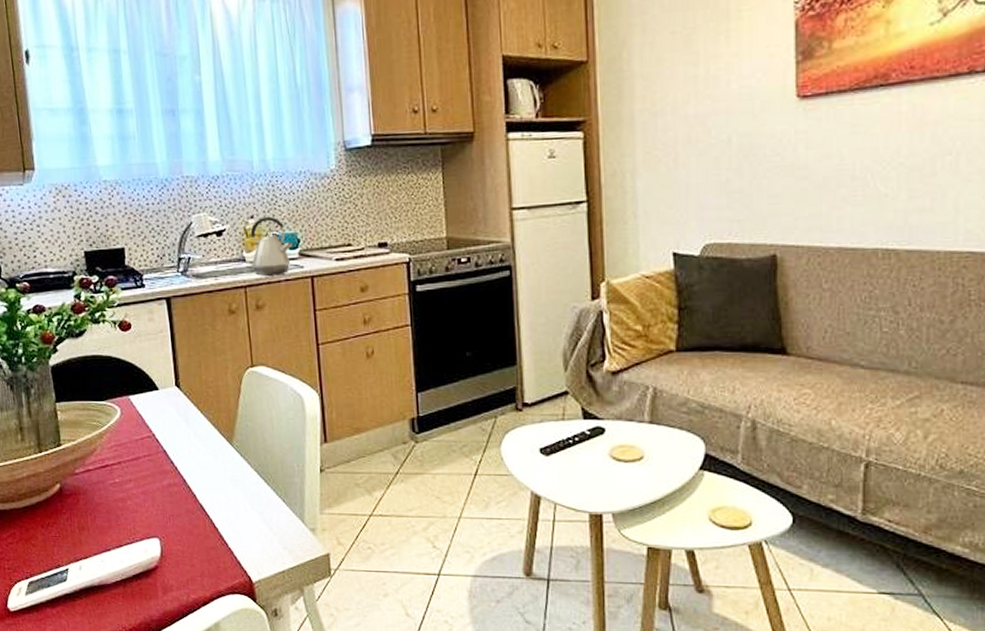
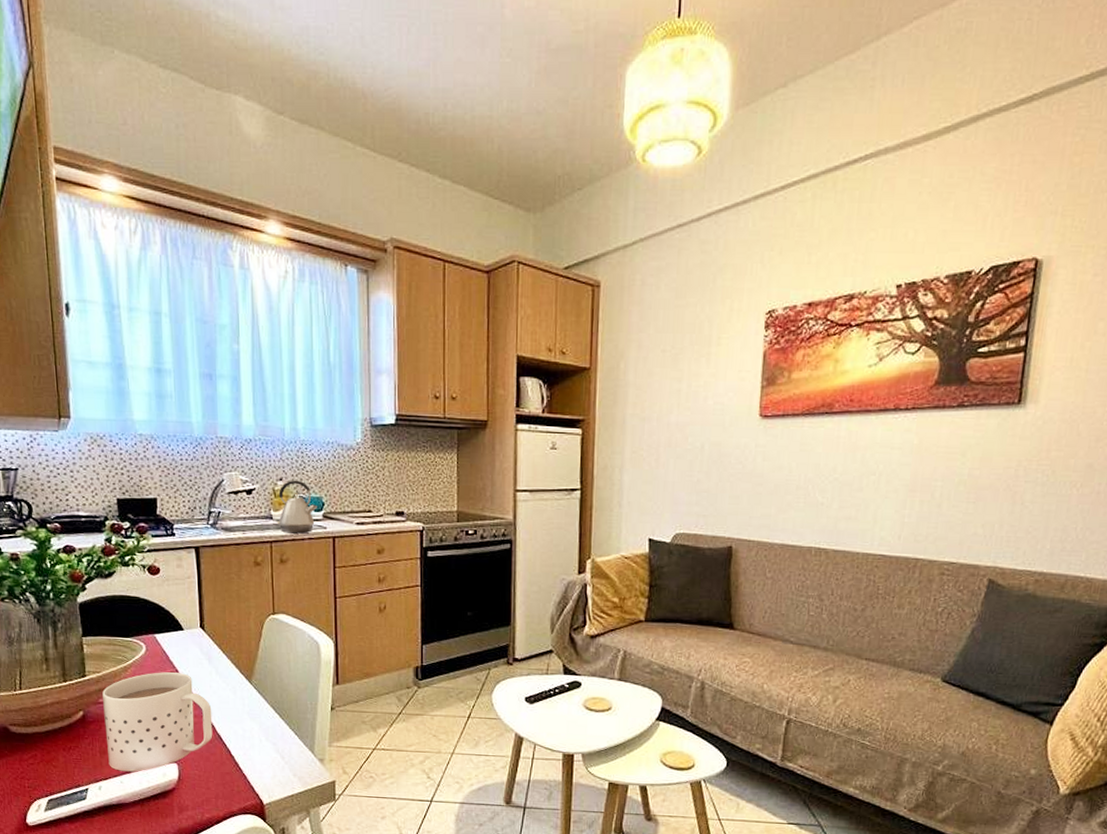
mug: none [78,437,195,549] -> present [102,672,213,772]

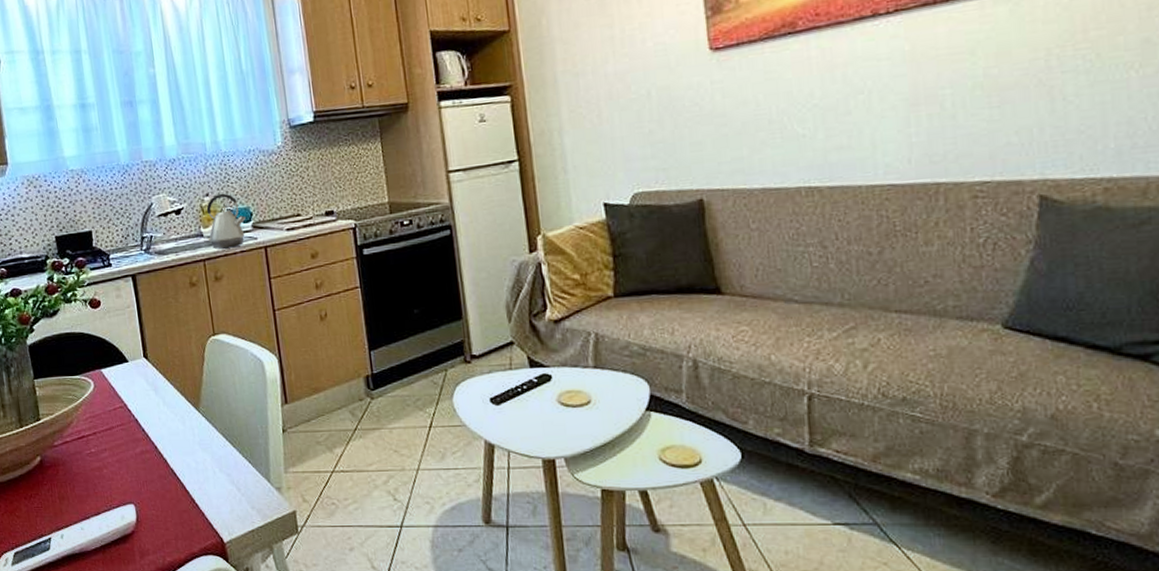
mug: present [102,672,213,772] -> none [56,407,167,517]

